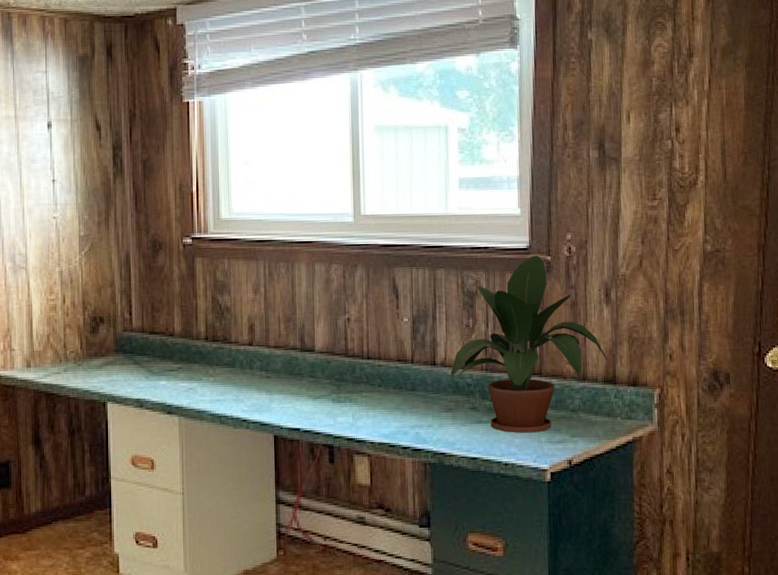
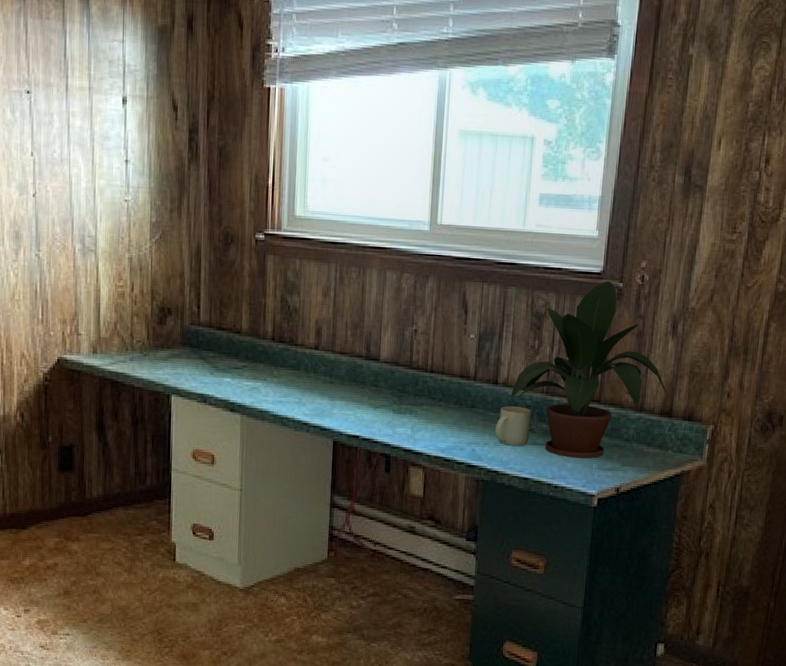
mug: none [438,386,474,426] -> present [495,406,532,446]

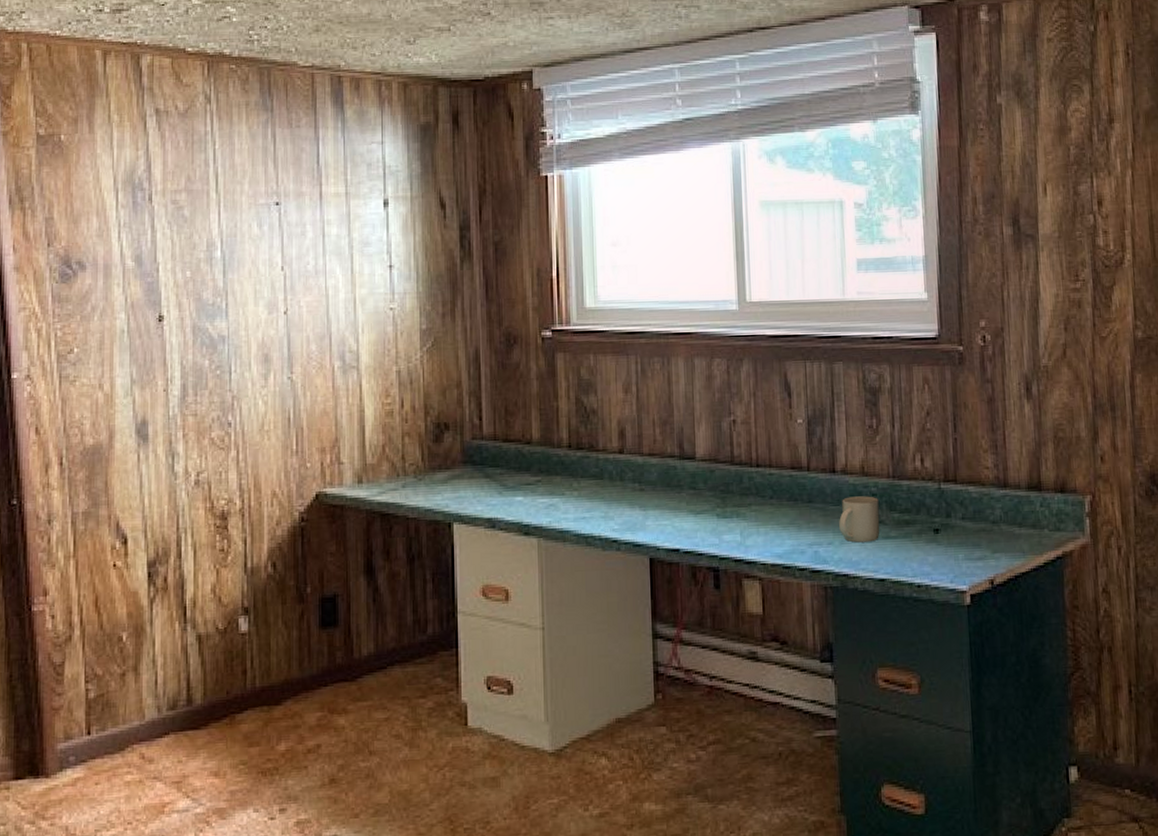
potted plant: present [511,281,667,459] -> none [852,345,1031,550]

